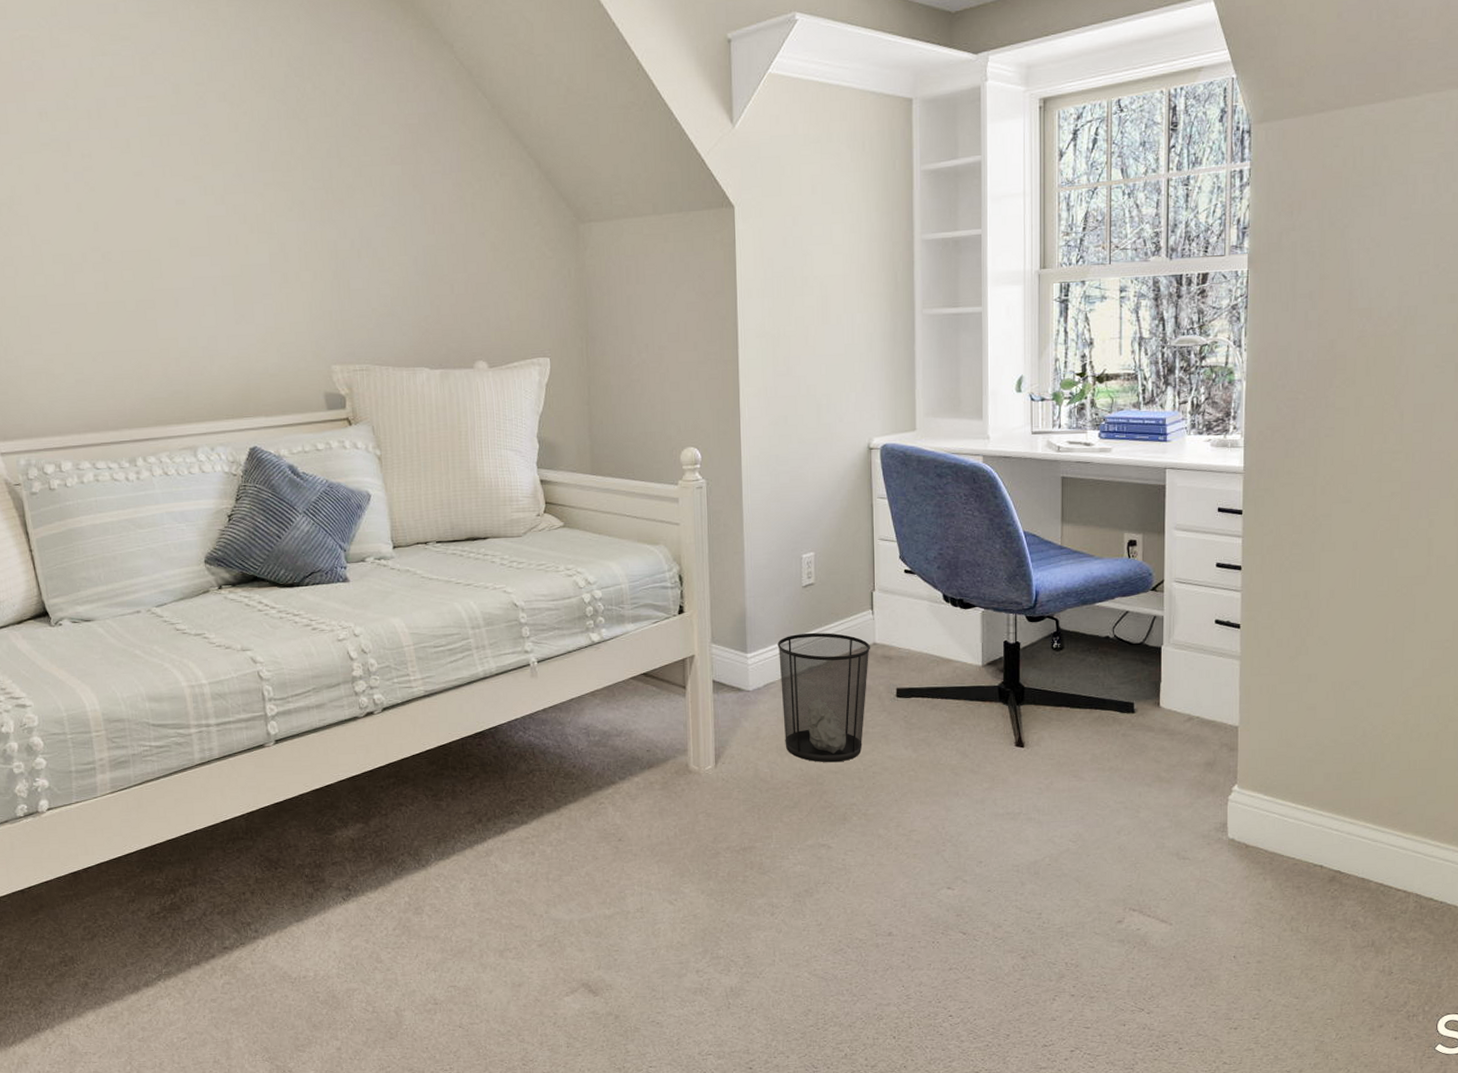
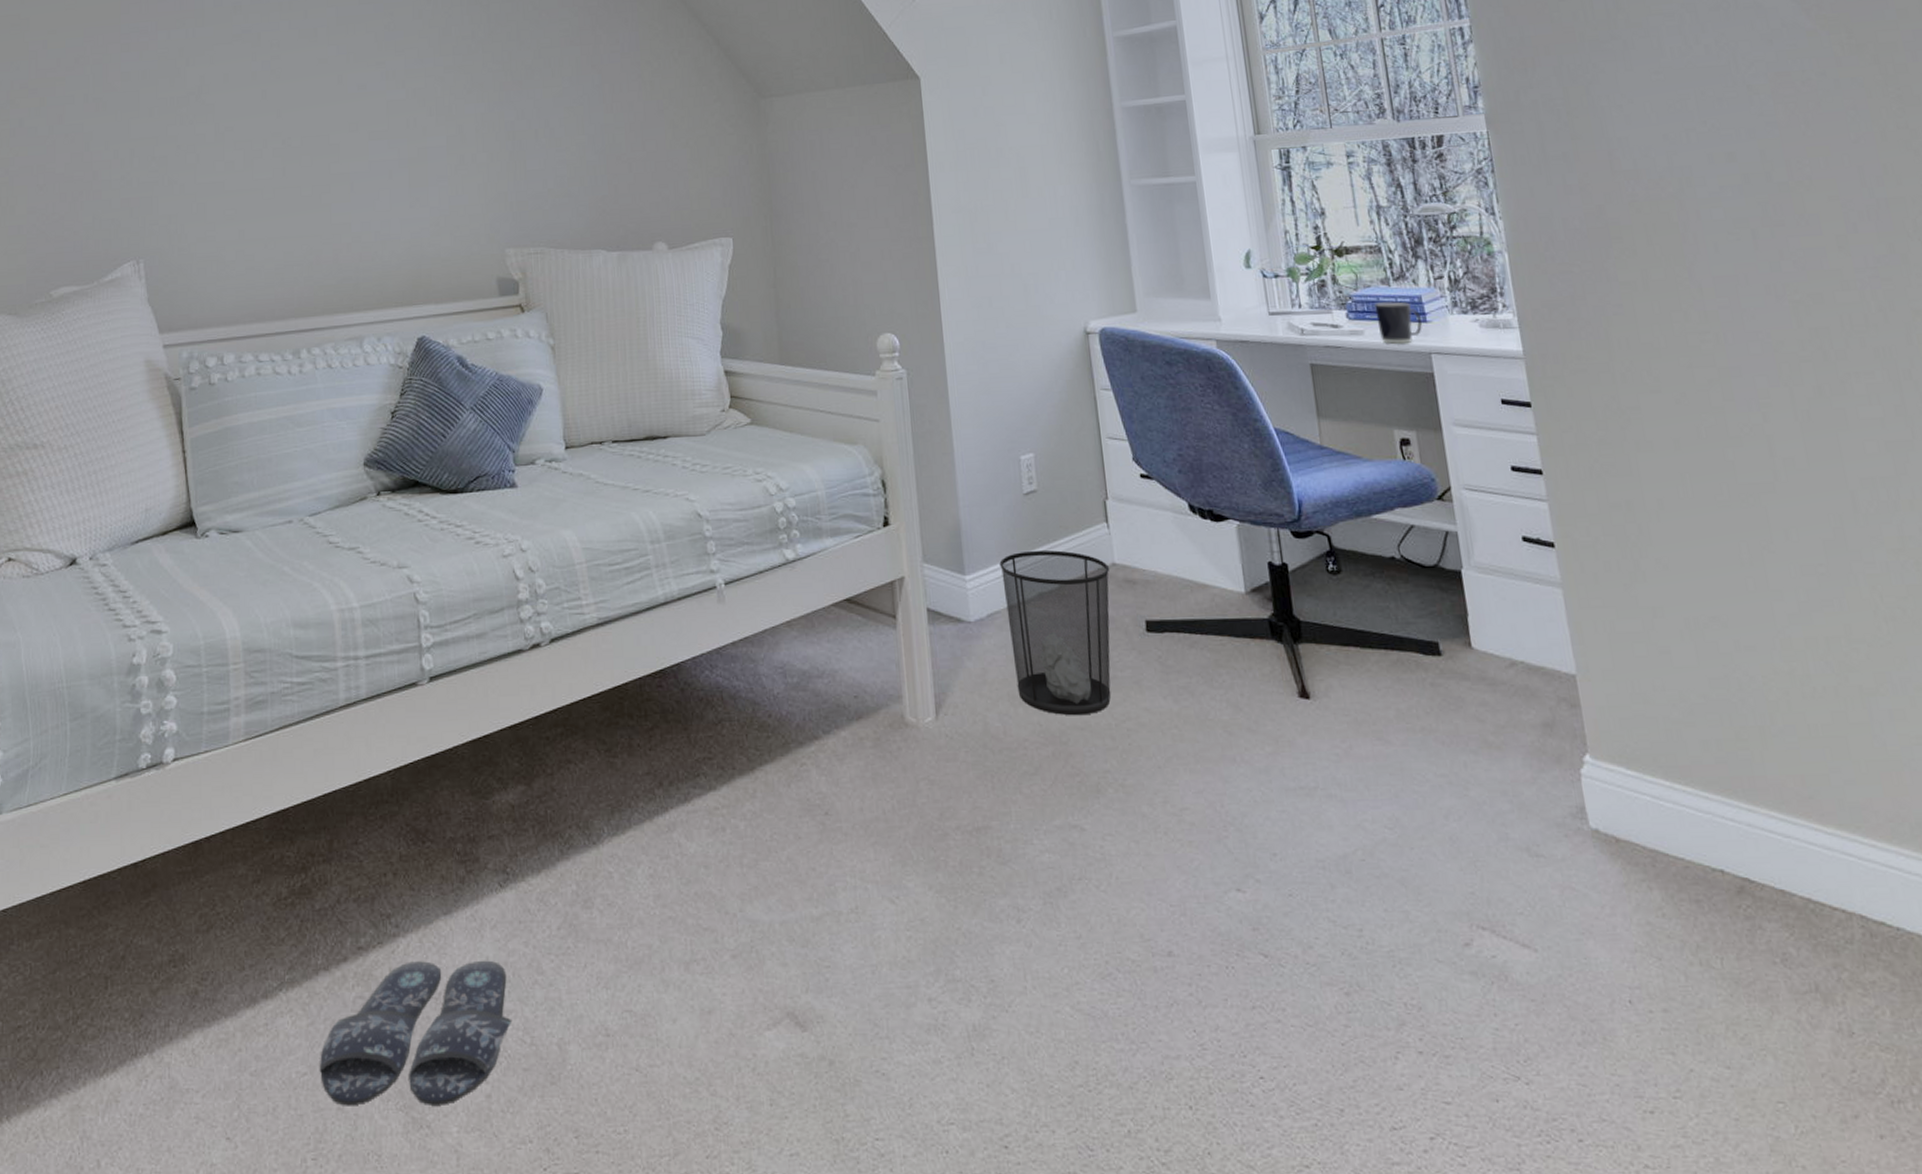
slippers: none [196,953,357,1060] -> present [319,960,513,1106]
mug: none [1124,423,1163,460] -> present [1374,301,1422,344]

